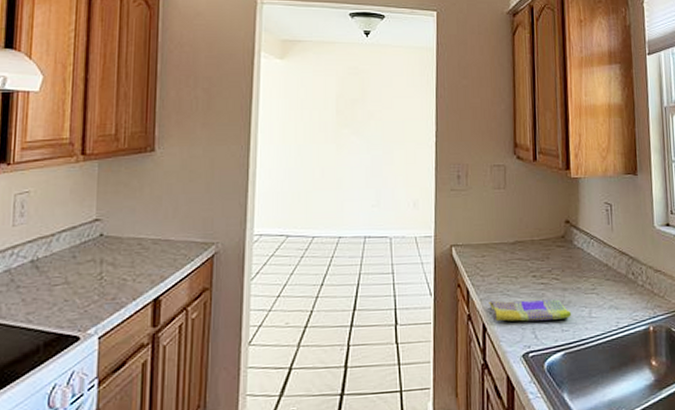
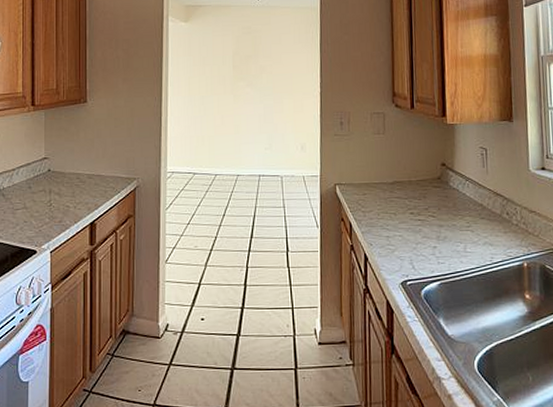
dish towel: present [489,299,571,322] -> none [370,233,447,253]

